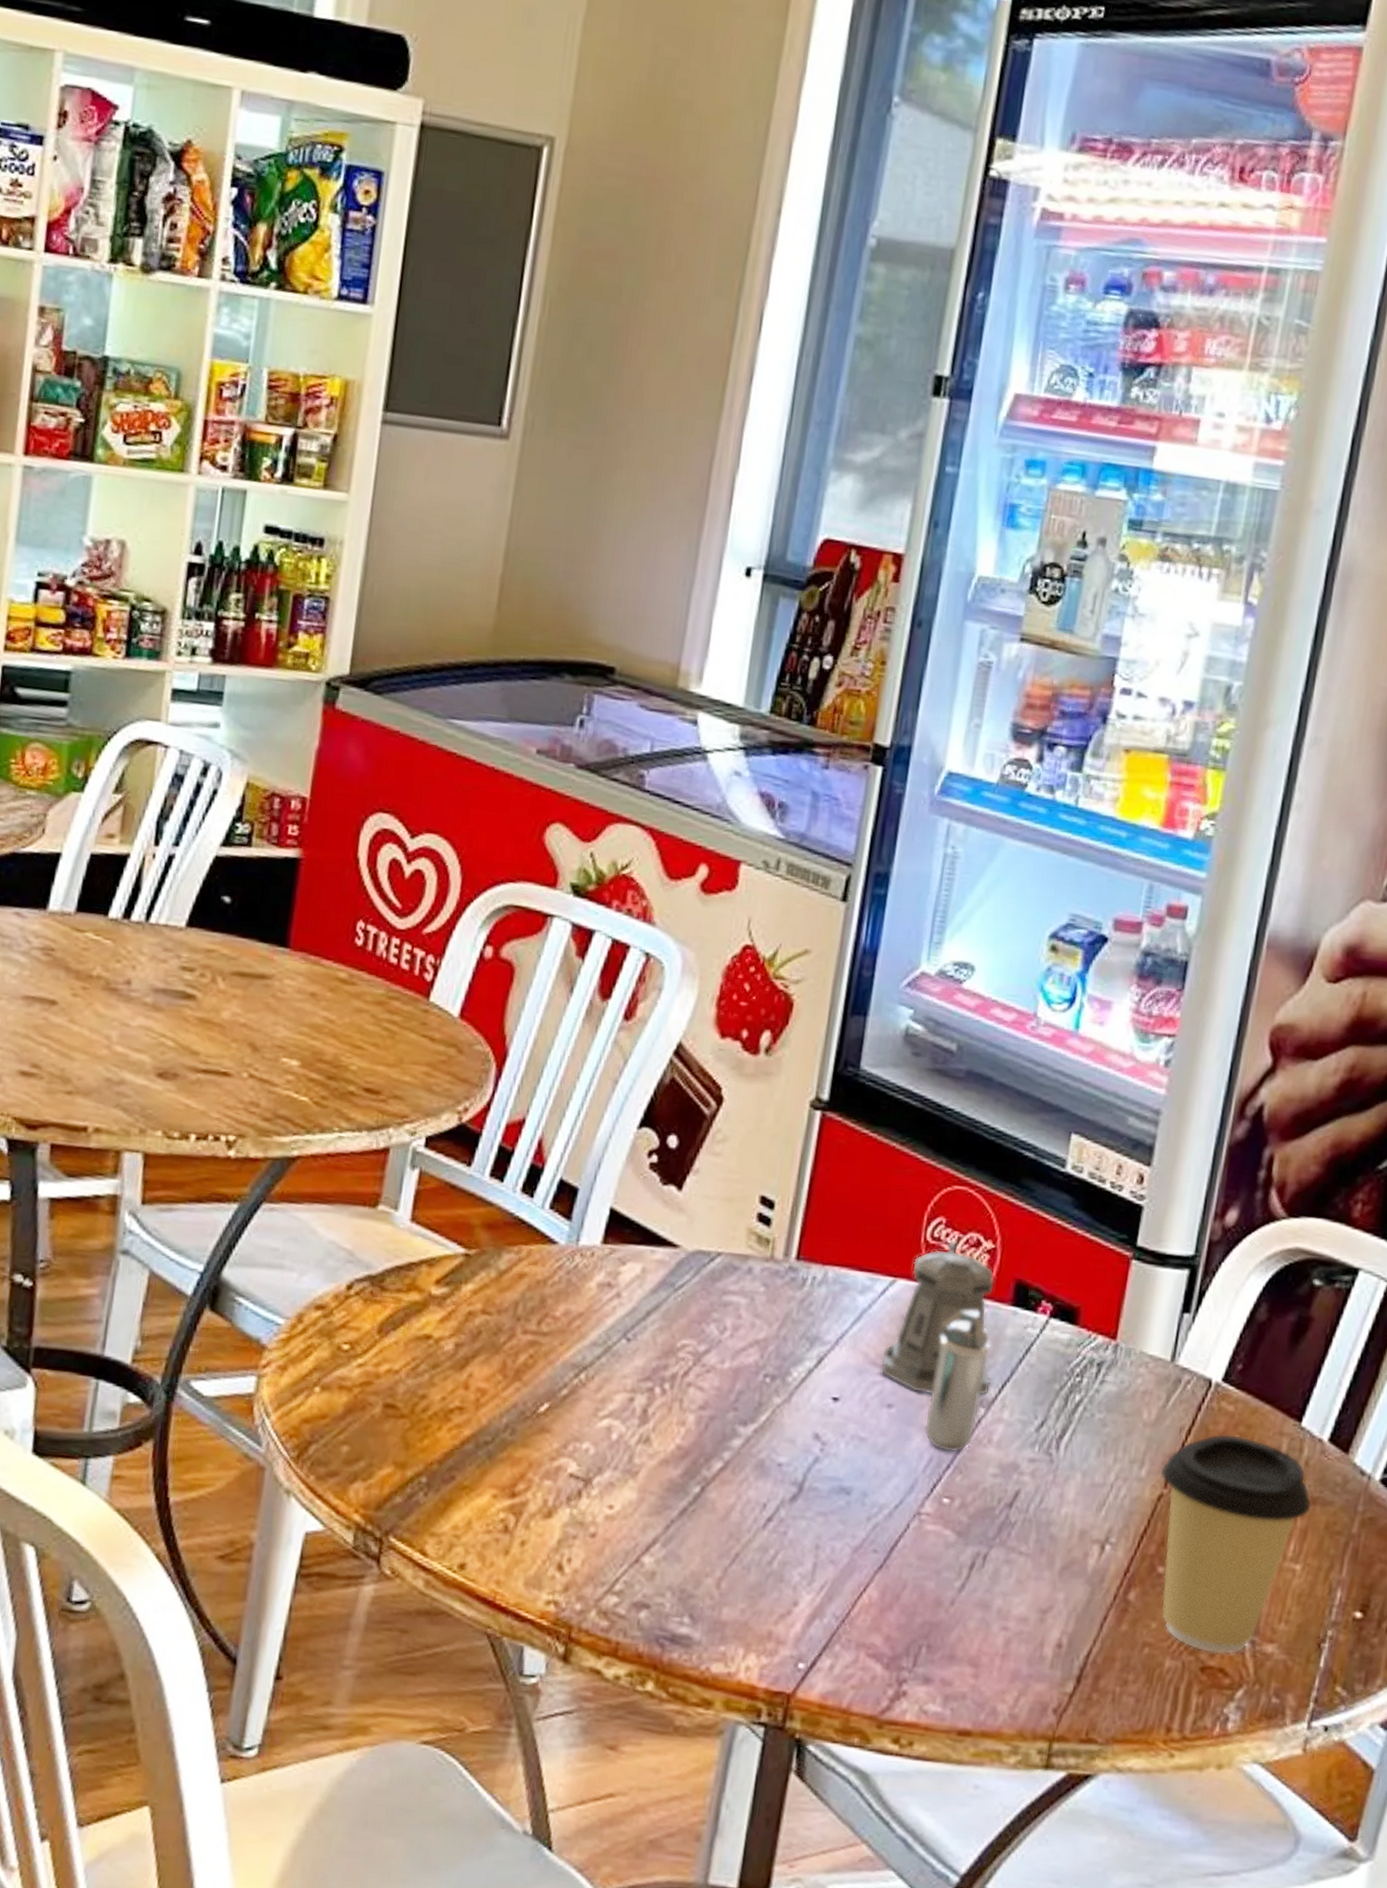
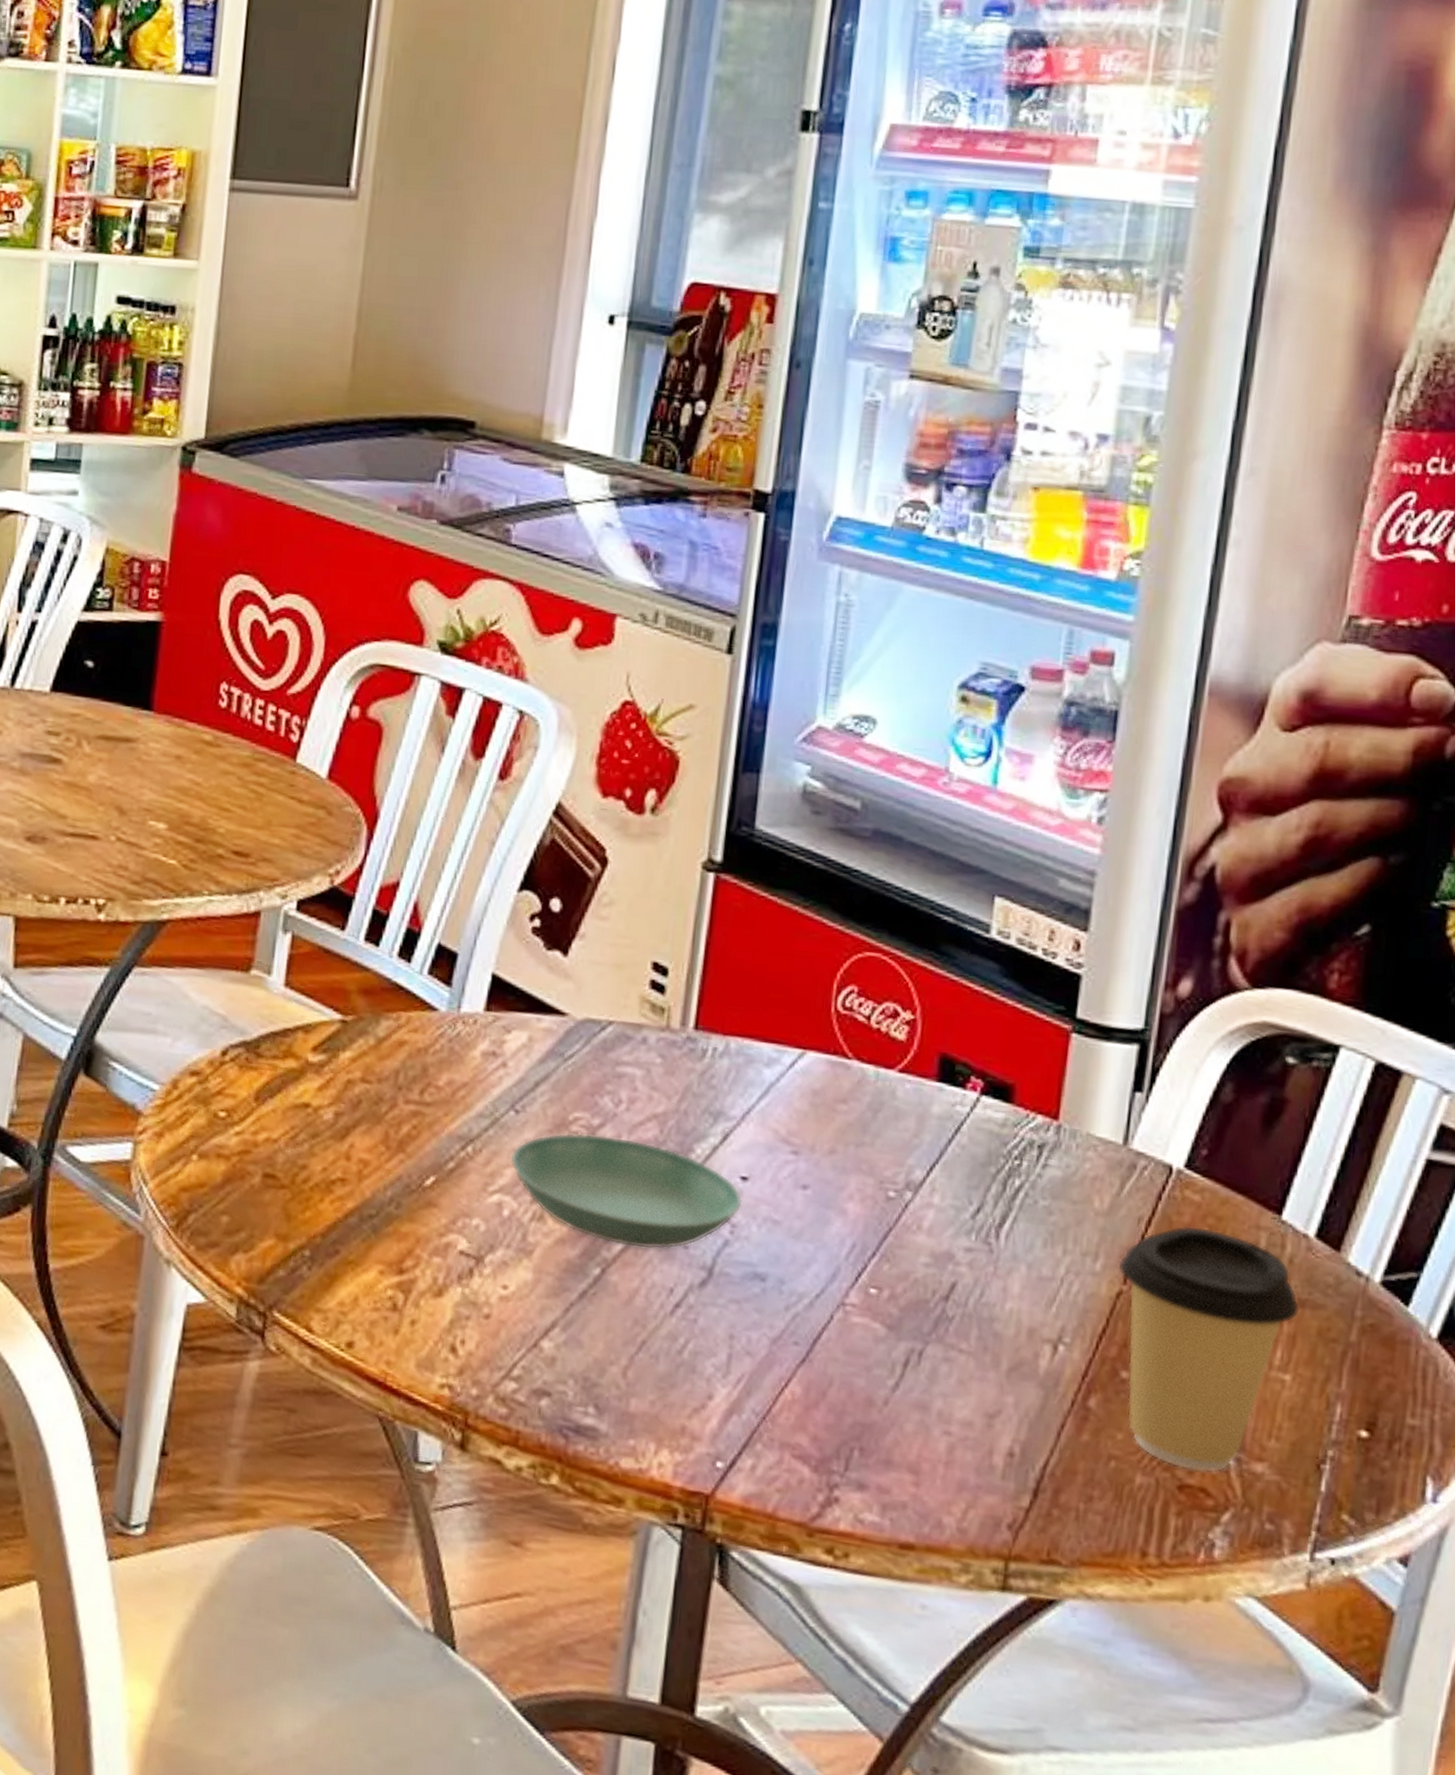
saucer: none [620,1358,833,1468] -> present [510,1132,743,1250]
pepper shaker: present [880,1240,996,1396] -> none [792,1011,918,1179]
shaker: present [923,1309,992,1453] -> none [844,1084,916,1239]

